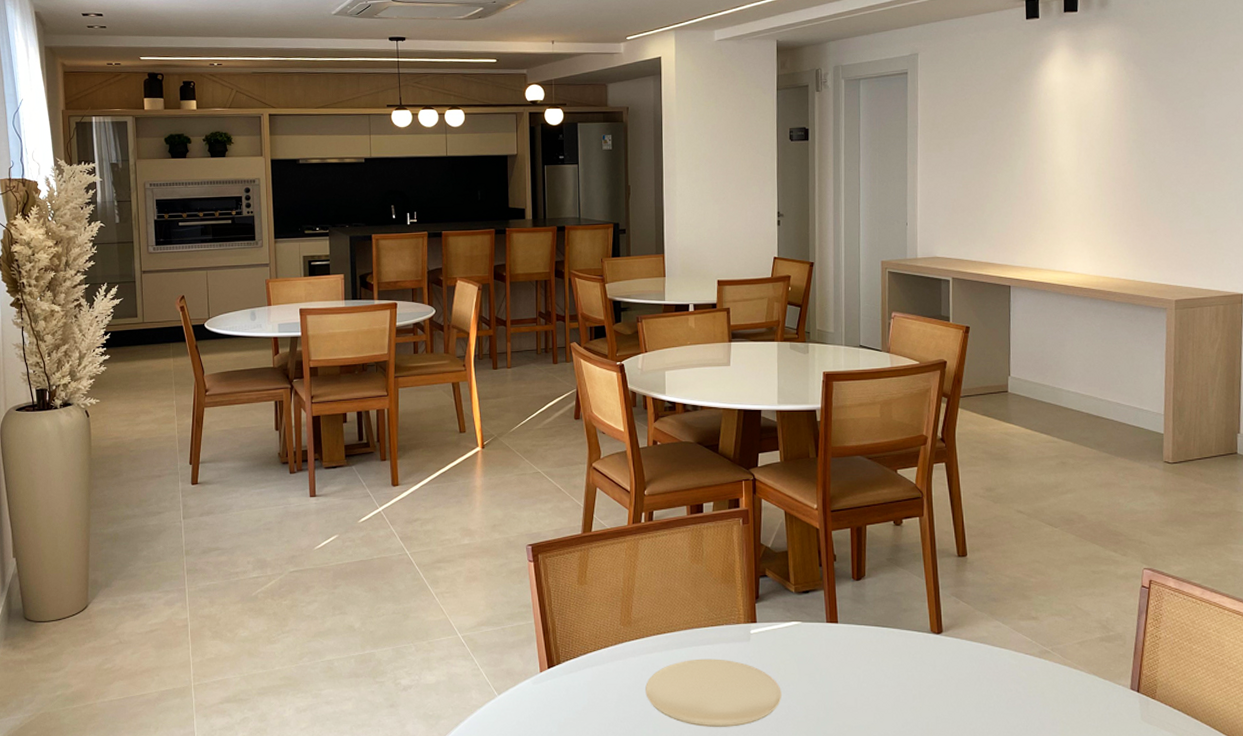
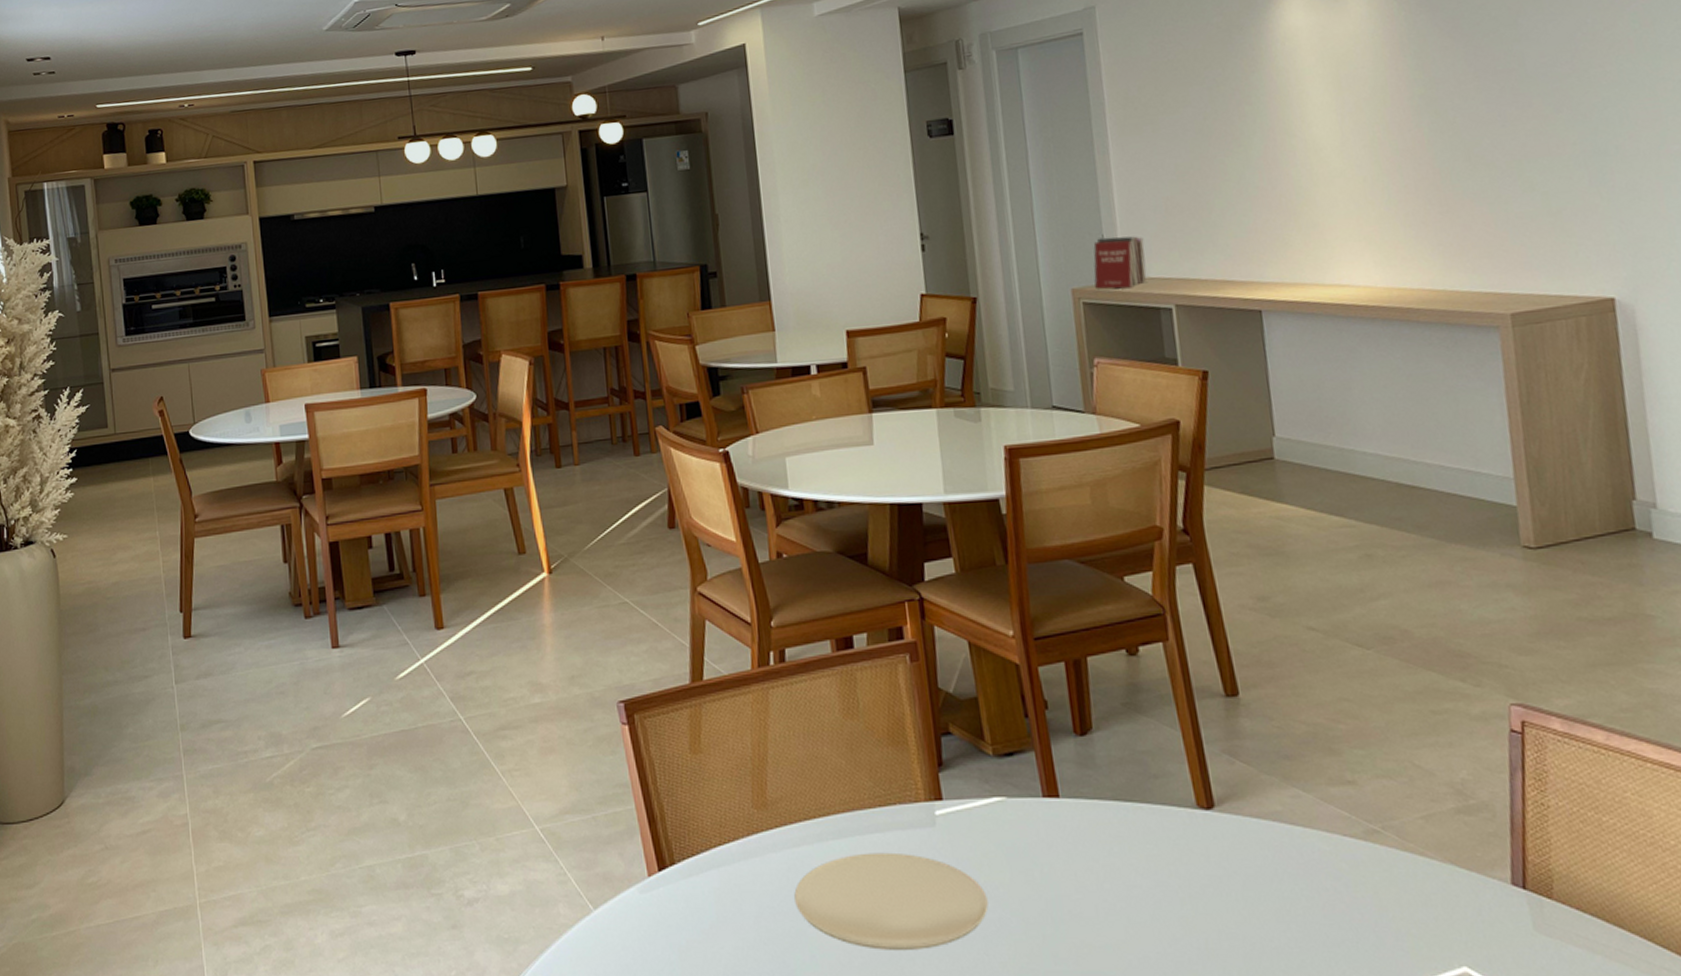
books: none [898,225,935,264] -> present [1093,236,1147,290]

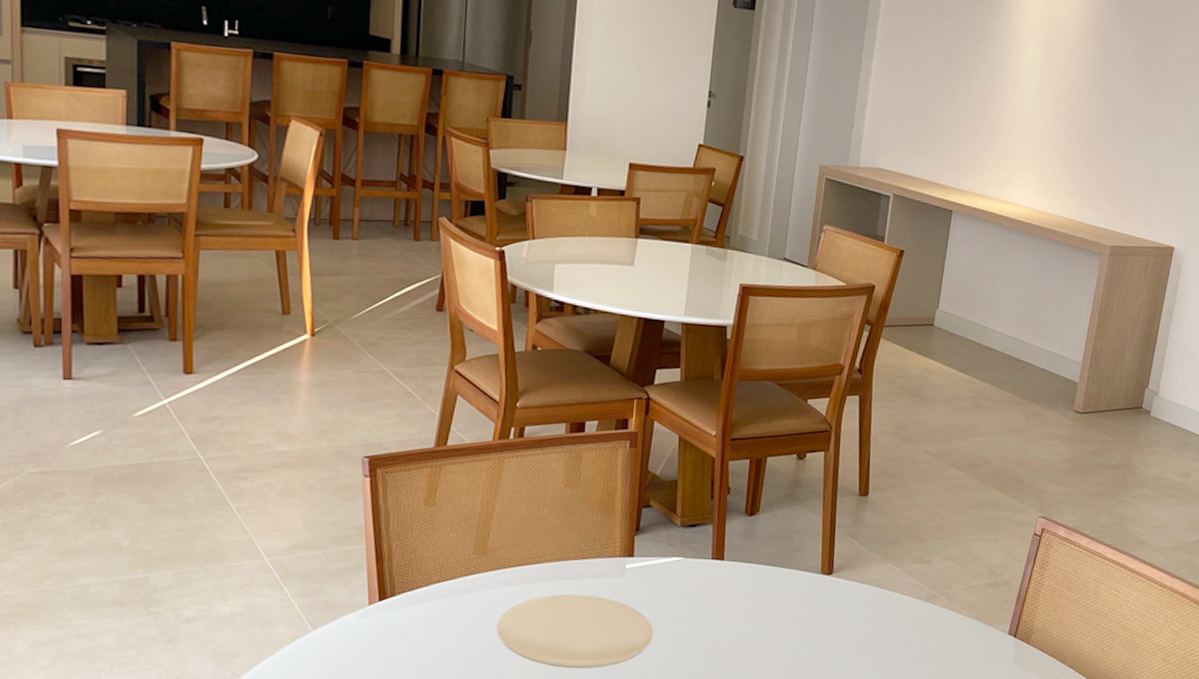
books: present [1093,236,1147,290] -> none [838,127,883,174]

